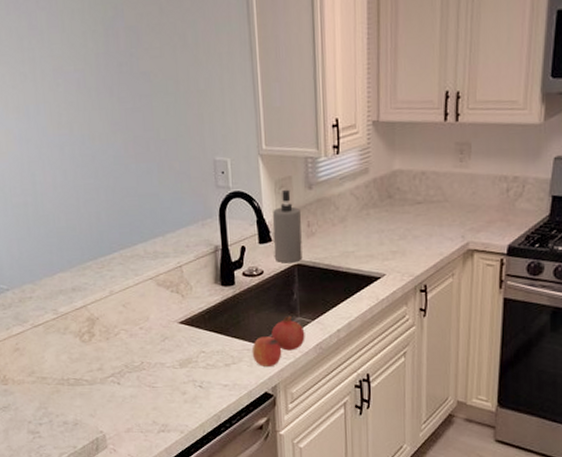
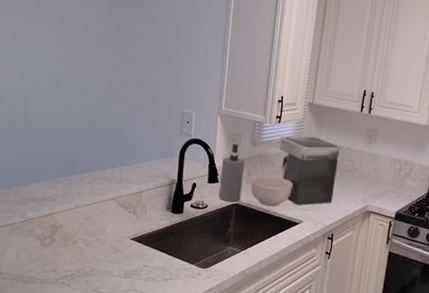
fruit: present [252,336,282,367] -> none [188,259,213,285]
fruit: present [271,316,305,351] -> none [206,245,234,274]
bowl: none [311,223,367,262] -> present [250,175,293,207]
coffee maker: none [341,164,422,255] -> present [279,136,340,205]

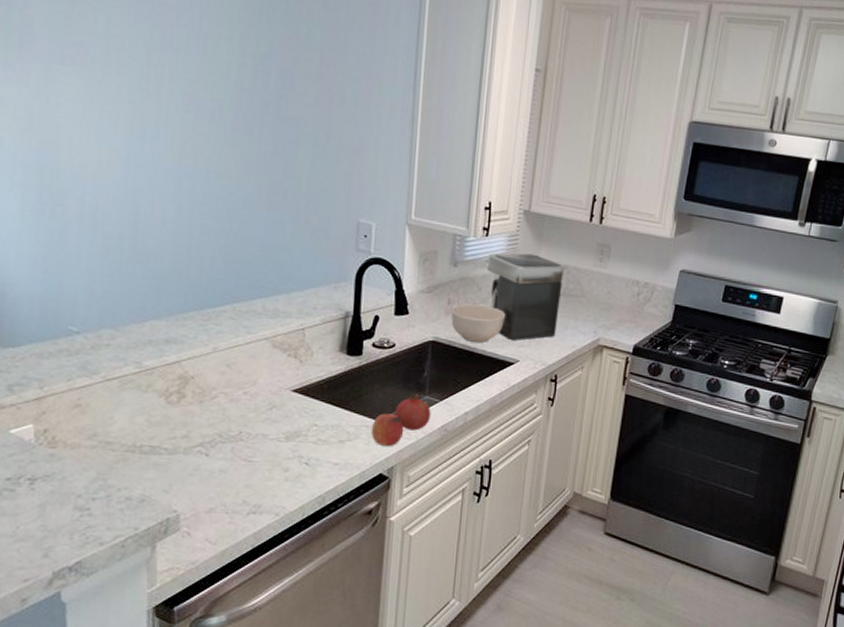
fruit: none [188,259,213,285] -> present [370,413,404,446]
fruit: none [206,245,234,274] -> present [395,394,431,431]
soap dispenser: present [218,143,244,202] -> none [409,262,442,339]

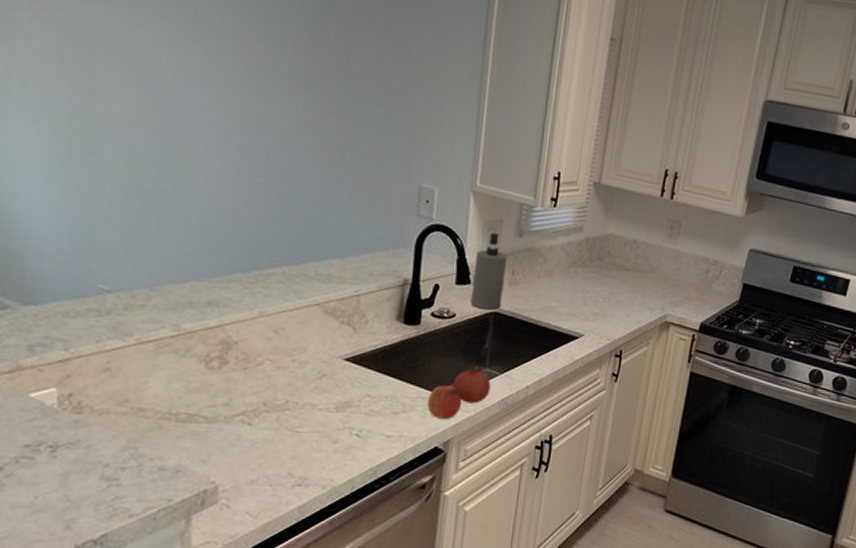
soap dispenser: none [409,262,442,339] -> present [470,231,507,310]
bowl: present [450,303,506,344] -> none [514,275,572,316]
coffee maker: present [486,253,564,340] -> none [553,224,633,314]

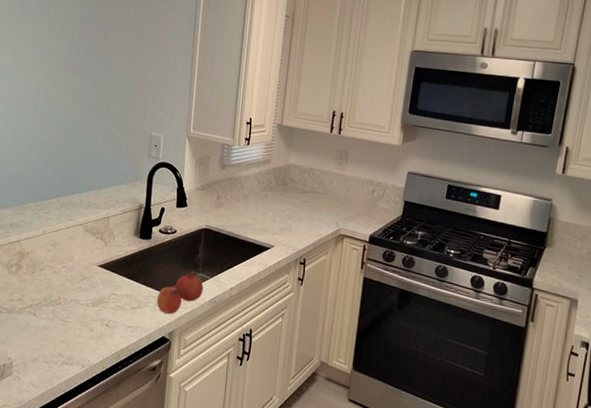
soap dispenser: present [470,231,507,310] -> none [187,166,213,227]

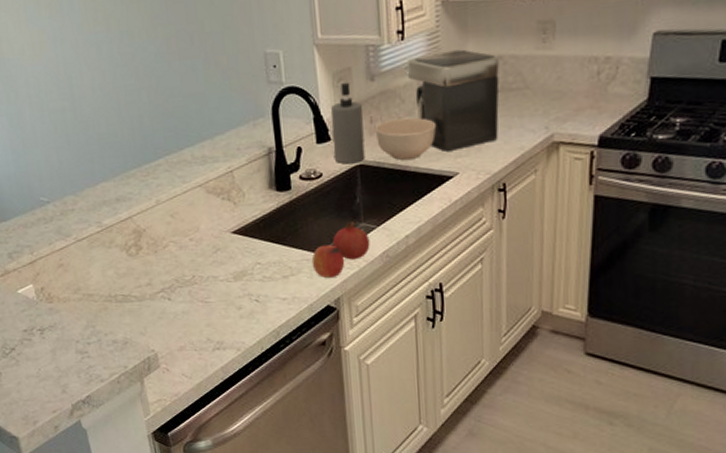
soap dispenser: none [187,166,213,227] -> present [331,82,365,164]
bowl: none [219,199,263,231] -> present [374,117,437,161]
coffee maker: none [248,158,310,229] -> present [406,49,500,151]

